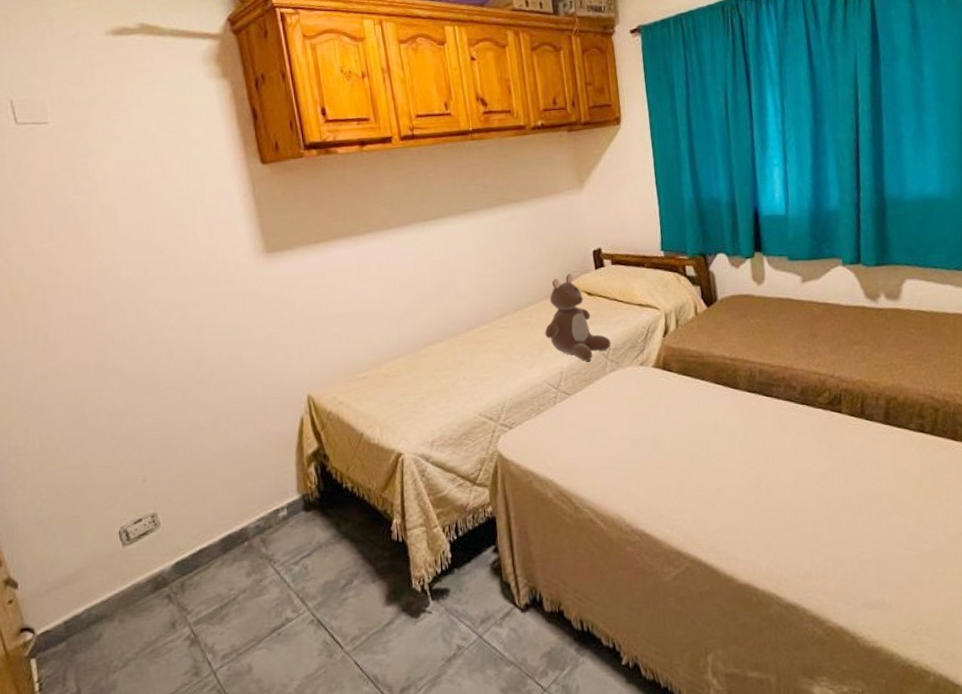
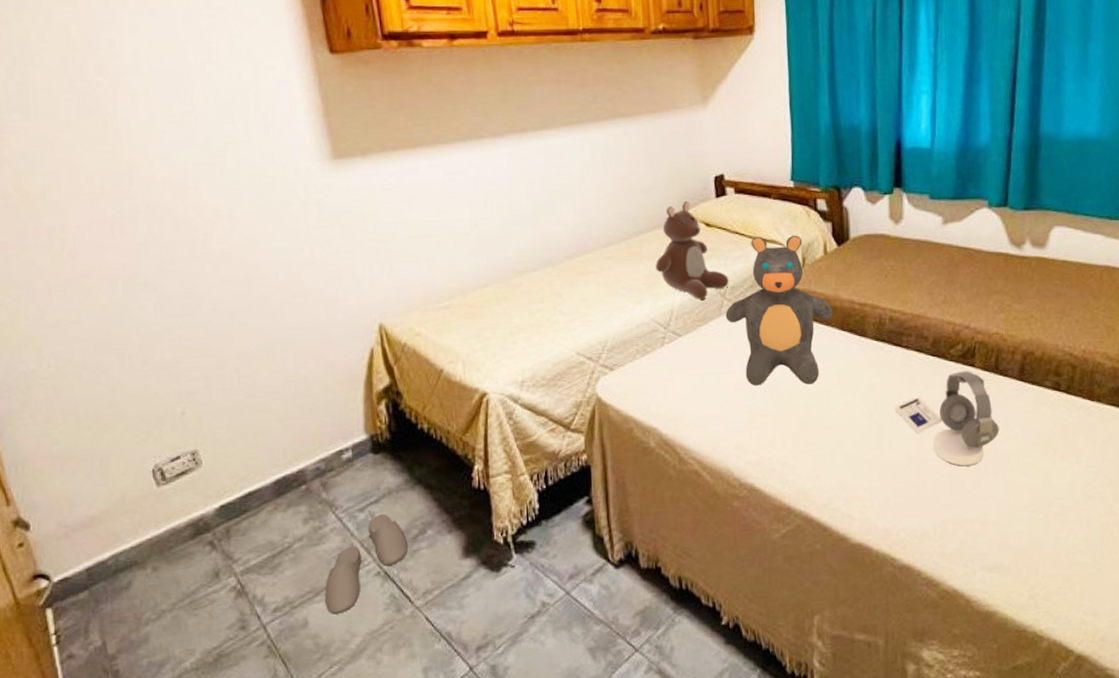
slippers: none [266,566,337,660] -> present [325,514,408,614]
stuffed animal: none [609,299,707,438] -> present [725,235,833,386]
headphones: none [770,417,871,508] -> present [894,371,1000,467]

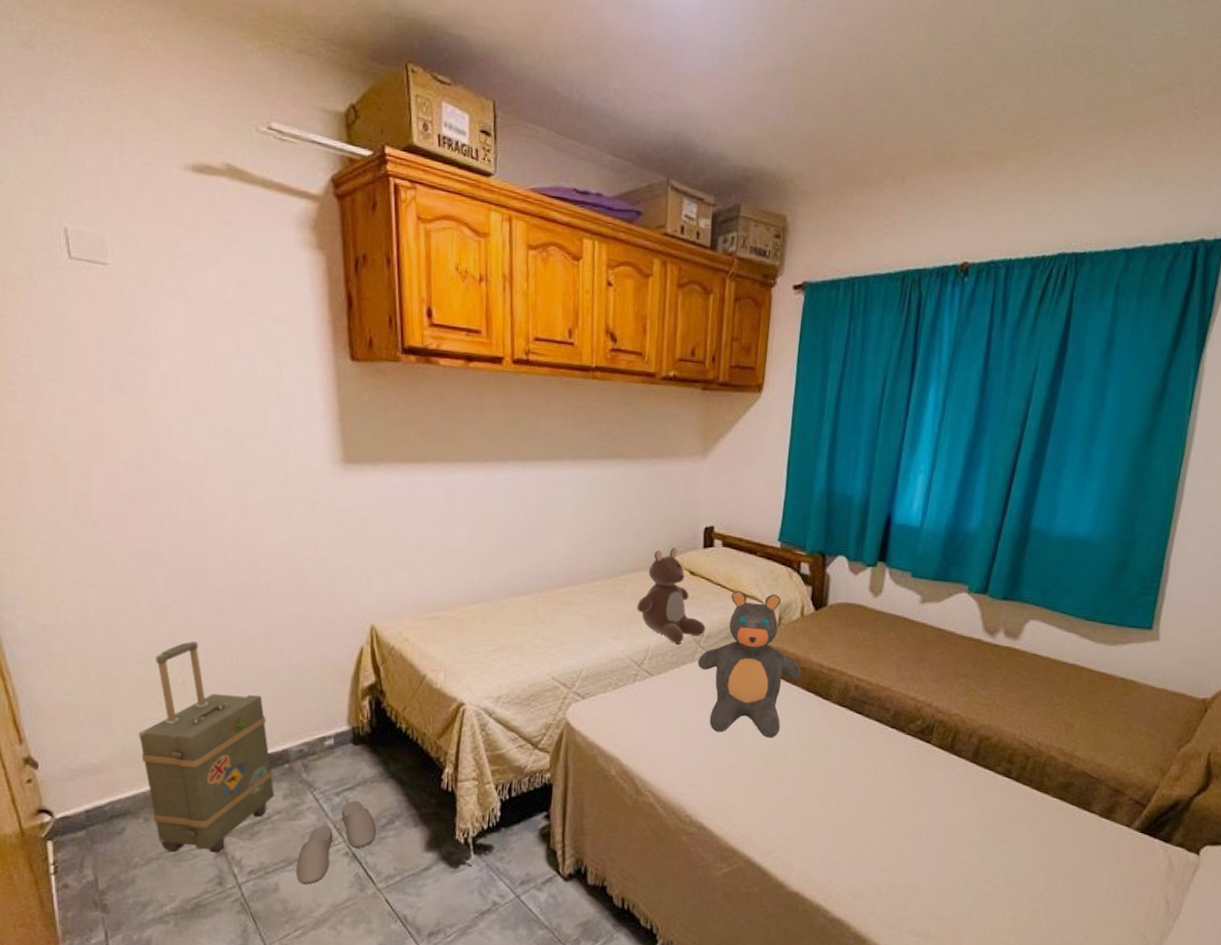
suitcase: none [139,366,293,600] -> present [139,641,274,853]
headphones: present [894,371,1000,467] -> none [847,746,946,836]

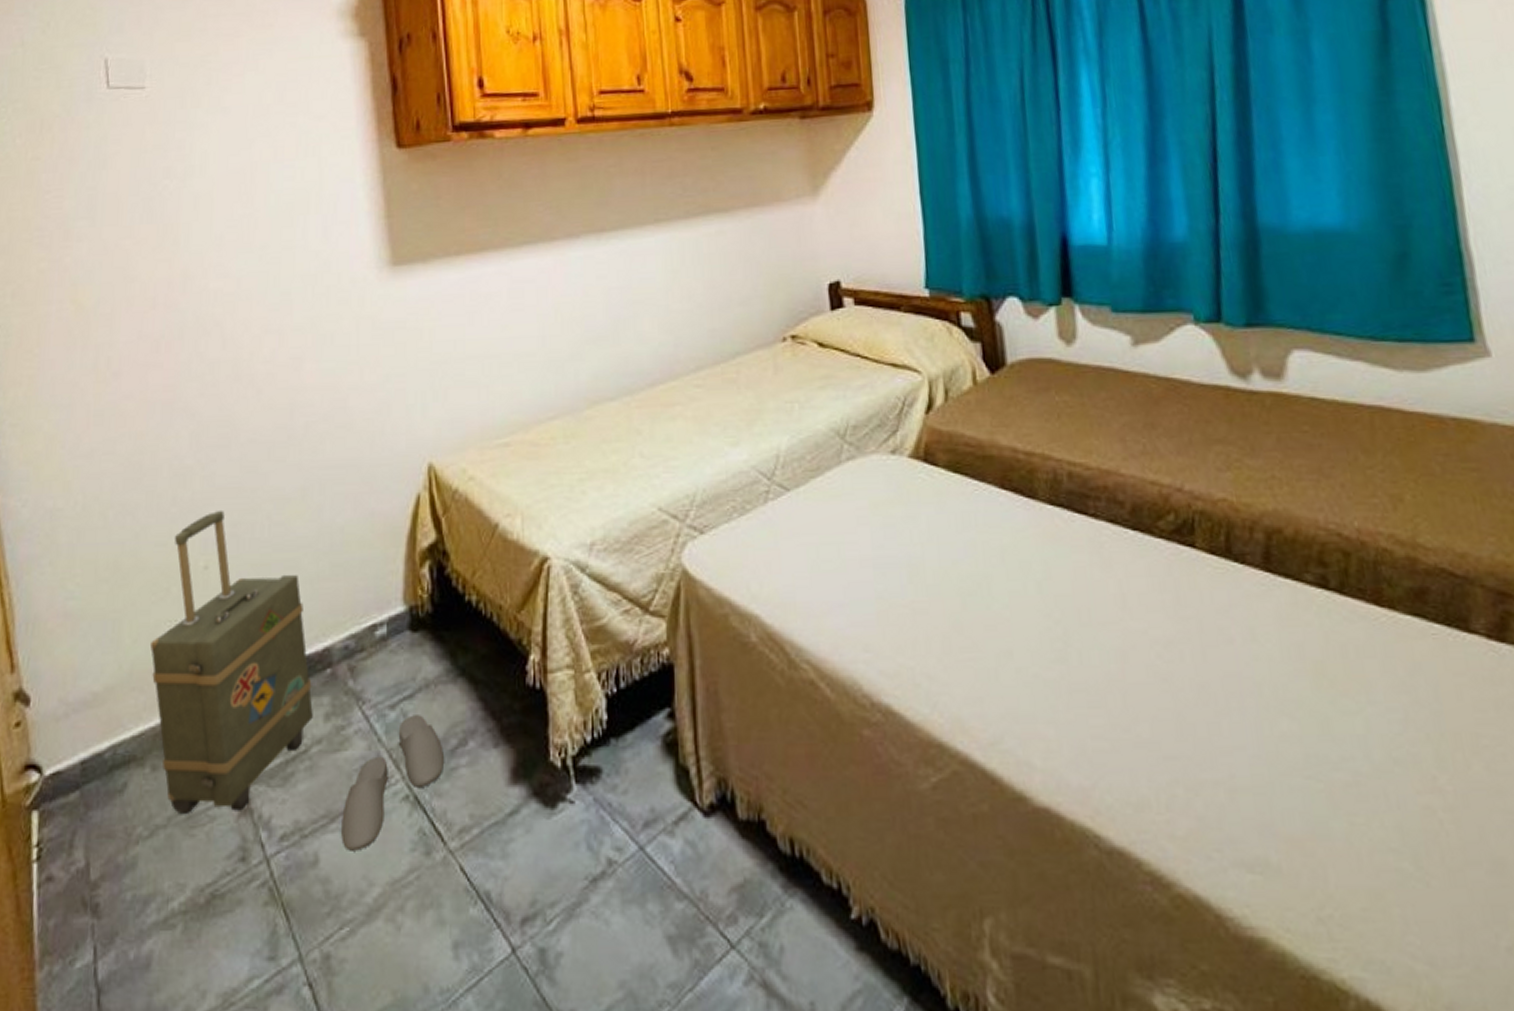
teddy bear: present [637,547,706,644] -> none [756,314,850,442]
stuffed animal: present [697,591,802,738] -> none [846,358,990,564]

